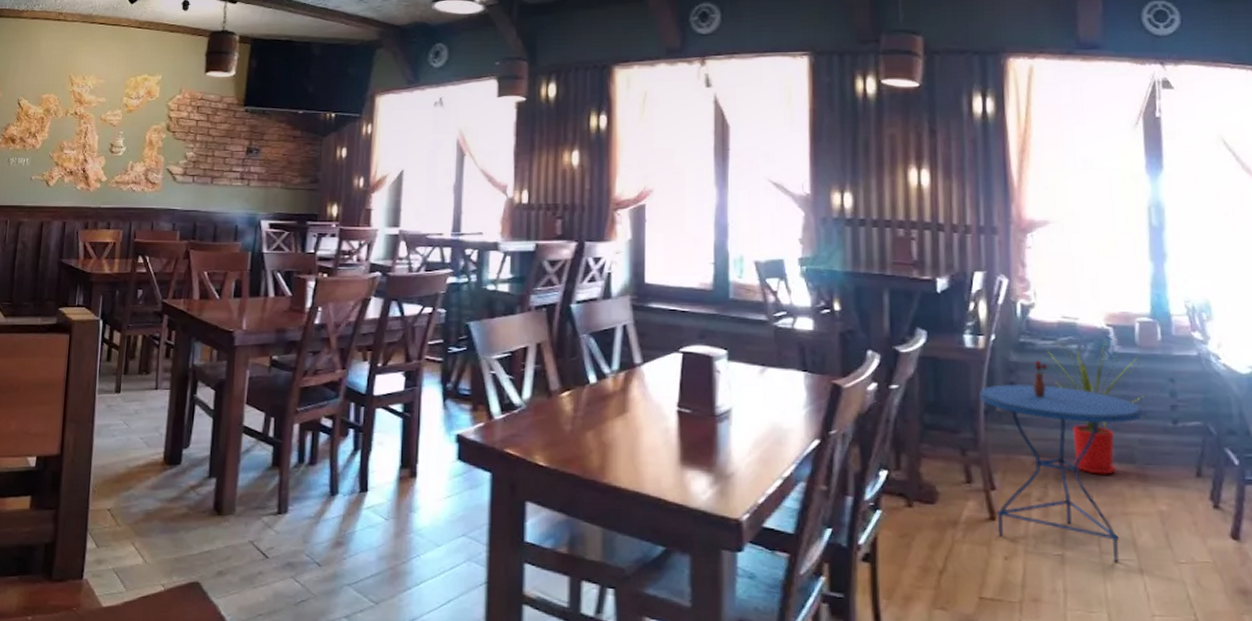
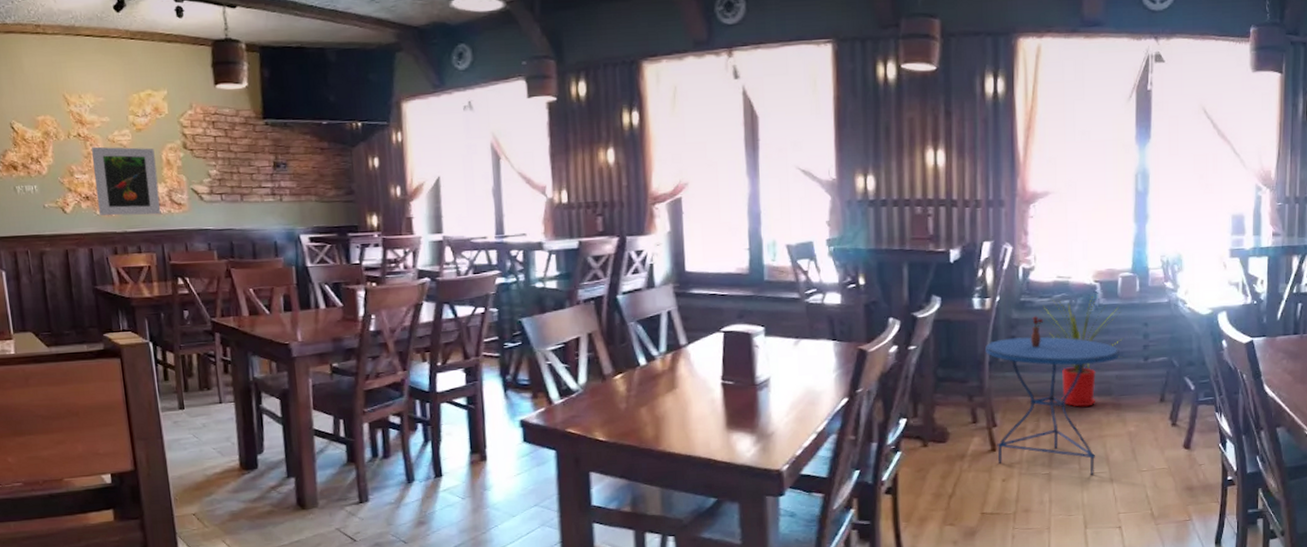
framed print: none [78,125,140,193] -> present [92,146,161,216]

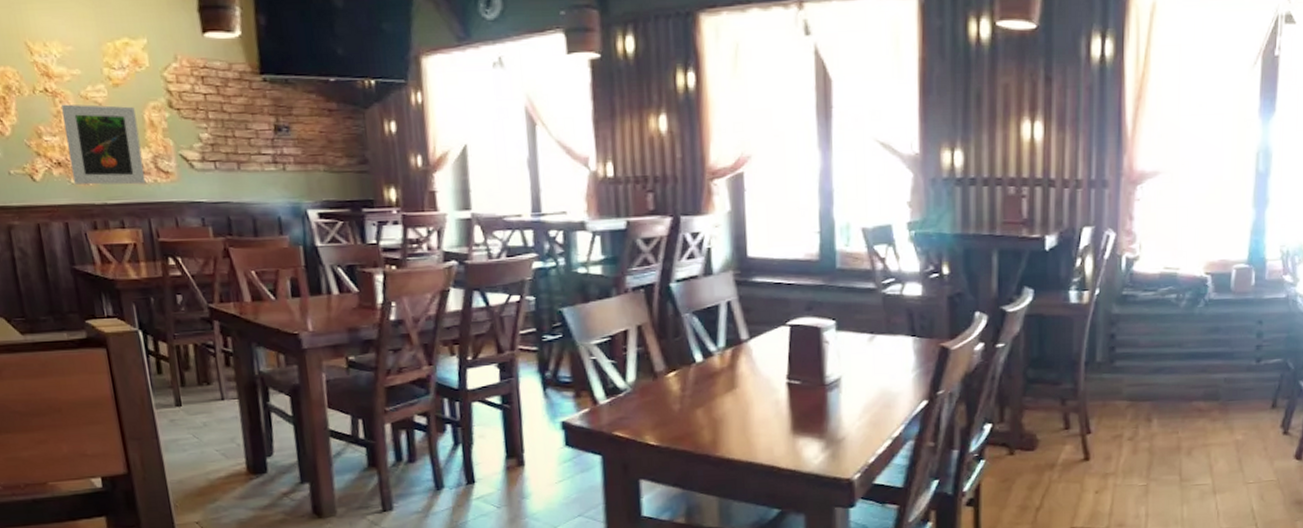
side table: present [985,316,1120,475] -> none [1082,311,1230,487]
house plant: present [1043,294,1124,407] -> none [1147,288,1235,413]

